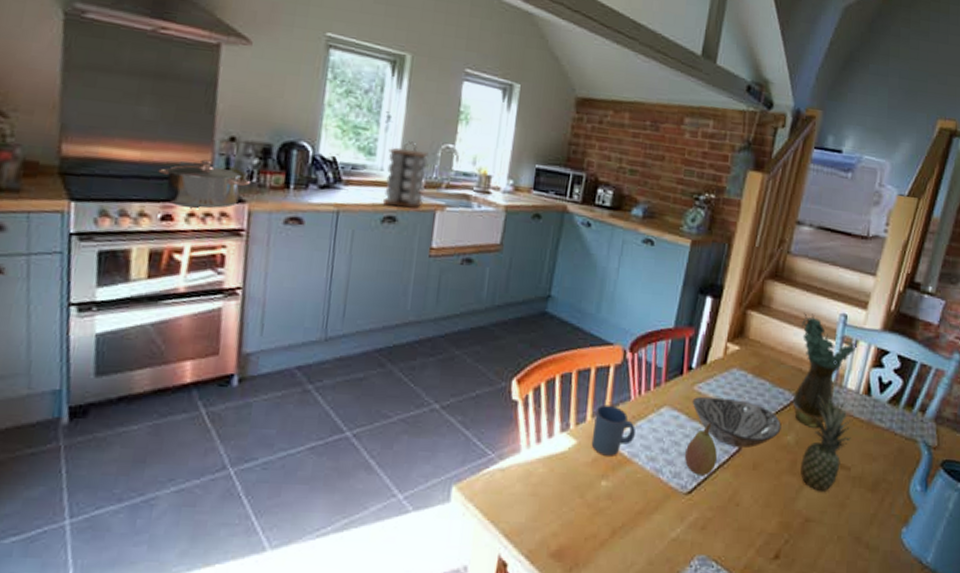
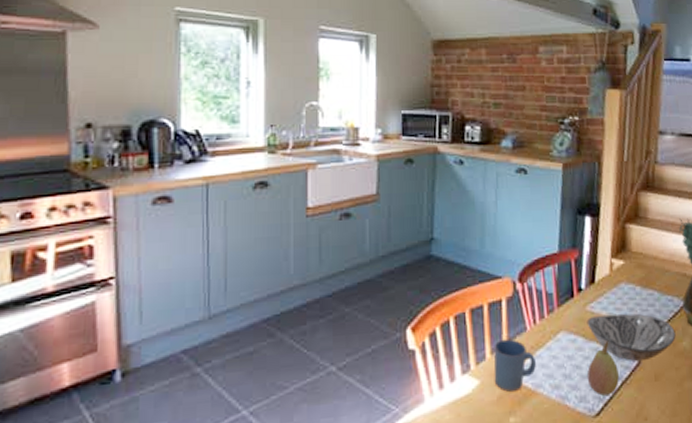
cooking pot: present [158,159,252,209] -> none [12,150,113,202]
spice rack: present [382,141,429,209] -> none [251,104,293,172]

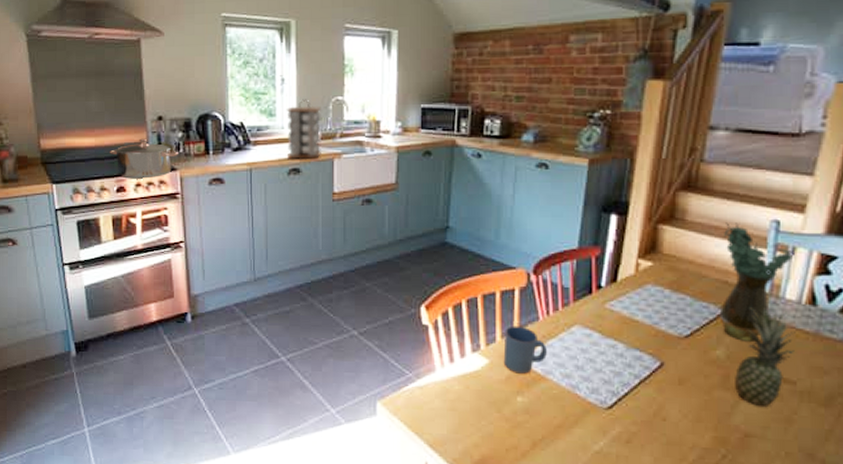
cooking pot: none [12,150,113,202] -> present [109,138,179,179]
spice rack: none [251,104,293,172] -> present [286,99,321,160]
fruit: present [586,340,619,396] -> none [601,339,637,391]
decorative bowl: present [587,313,676,361] -> none [605,313,708,363]

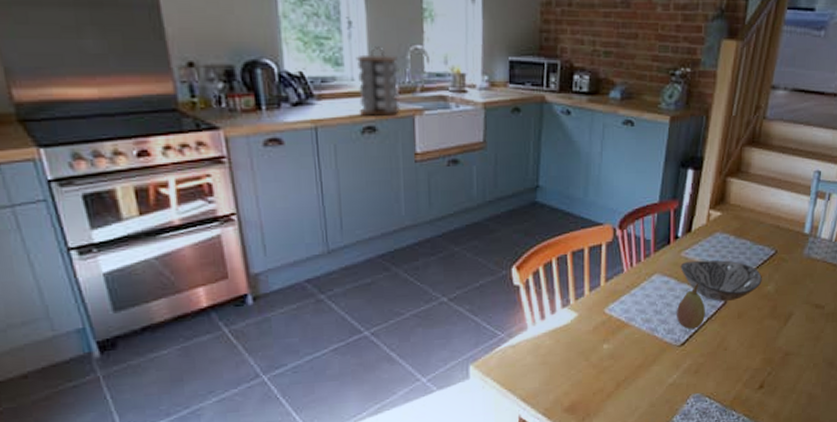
cooking pot: present [109,138,179,179] -> none [121,89,221,140]
mug: present [503,325,547,374] -> none [591,278,630,323]
fruit: none [601,339,637,391] -> present [676,283,705,329]
decorative bowl: none [605,313,708,363] -> present [680,260,762,301]
vase: present [719,222,794,343] -> none [771,174,830,277]
fruit: present [735,308,796,408] -> none [780,247,827,330]

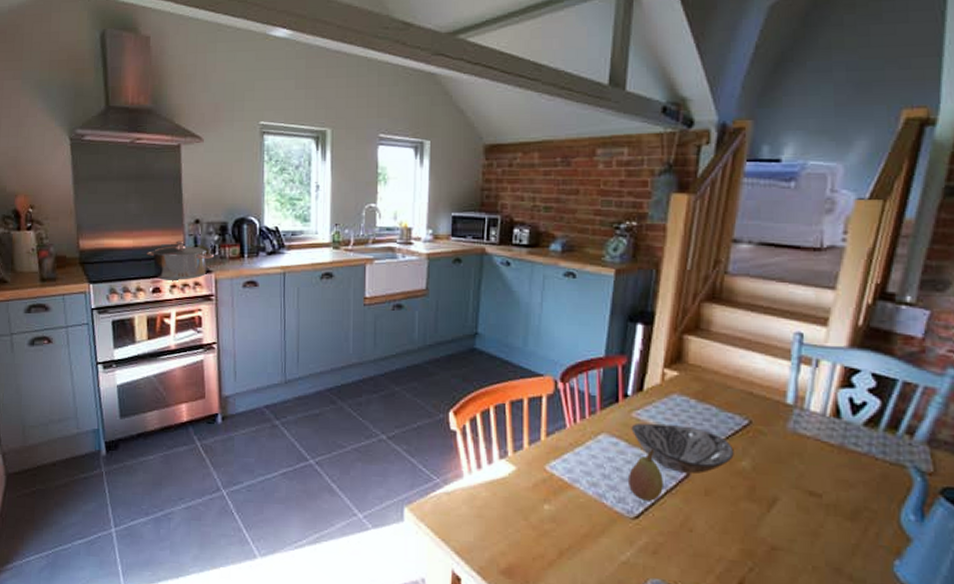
cooking pot: none [121,89,221,140] -> present [146,241,215,280]
spice rack: present [356,46,400,117] -> none [319,205,354,265]

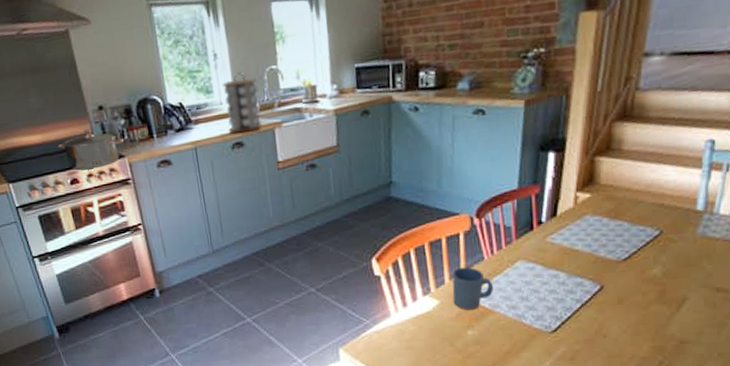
spice rack: none [319,205,354,265] -> present [222,72,262,133]
mug: none [530,432,574,482] -> present [452,267,493,310]
fruit: present [627,448,663,501] -> none [544,268,578,316]
decorative bowl: present [631,422,734,474] -> none [546,243,645,287]

